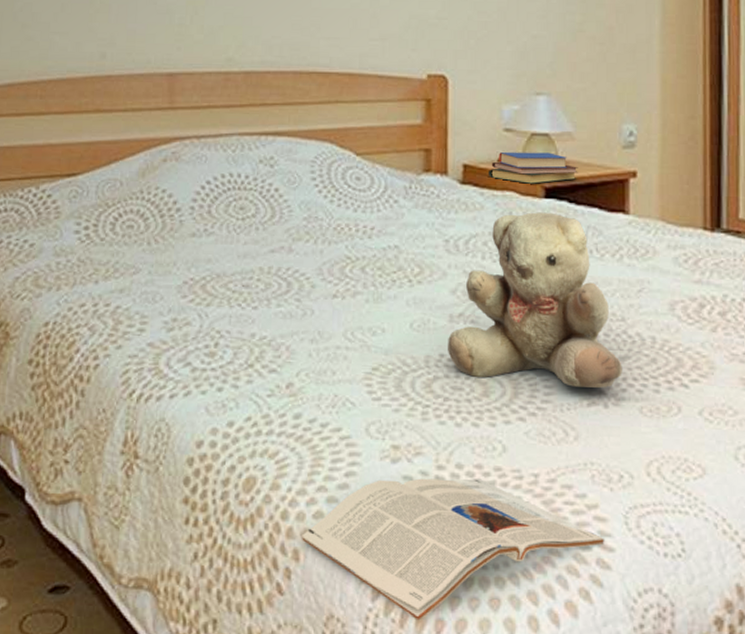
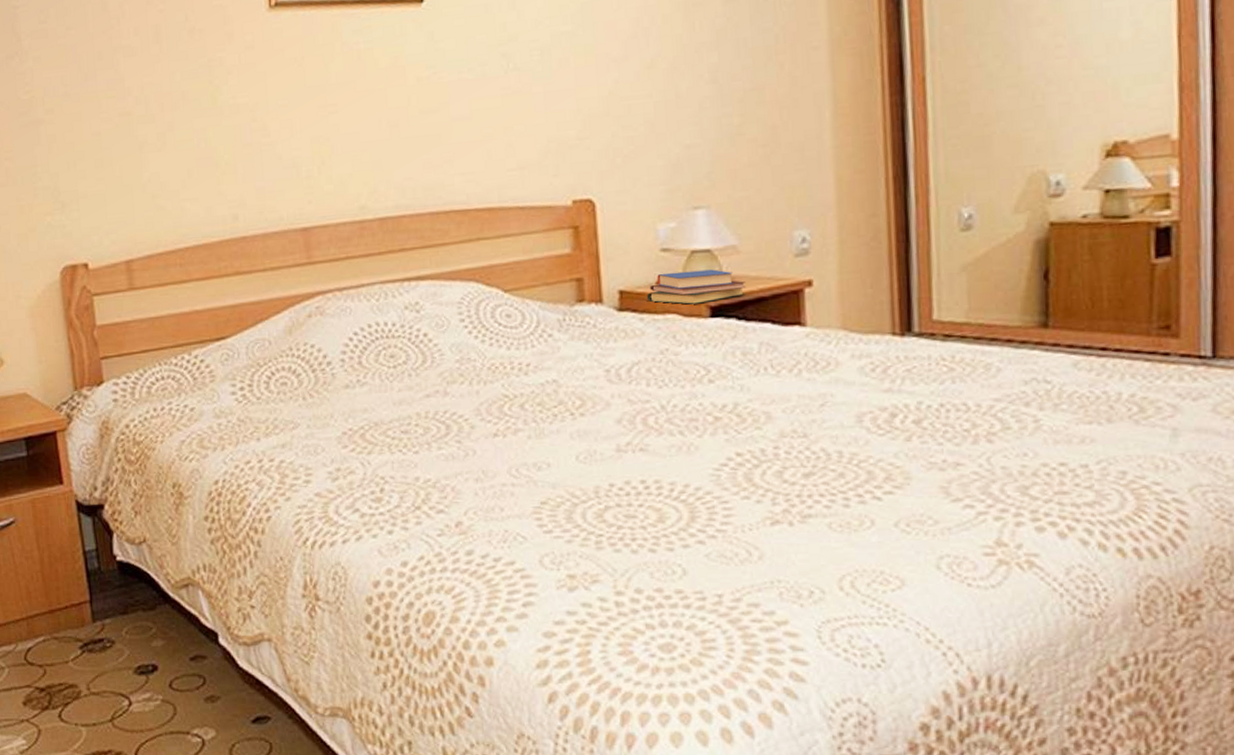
magazine: present [302,478,604,622] -> none [485,602,797,738]
teddy bear: present [448,212,622,388] -> none [617,332,807,507]

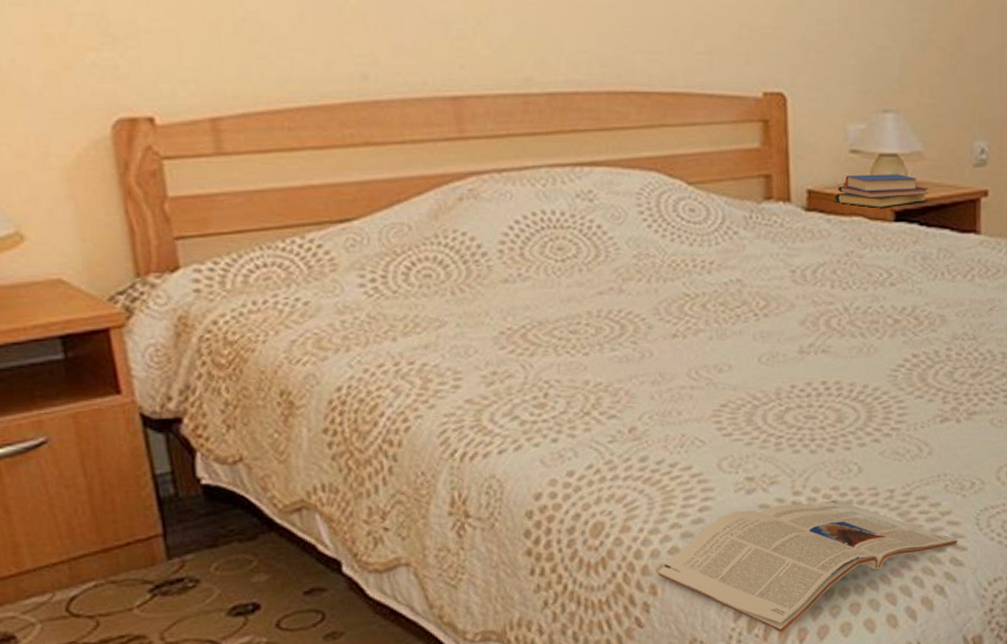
magazine: none [485,602,797,738] -> present [658,500,957,634]

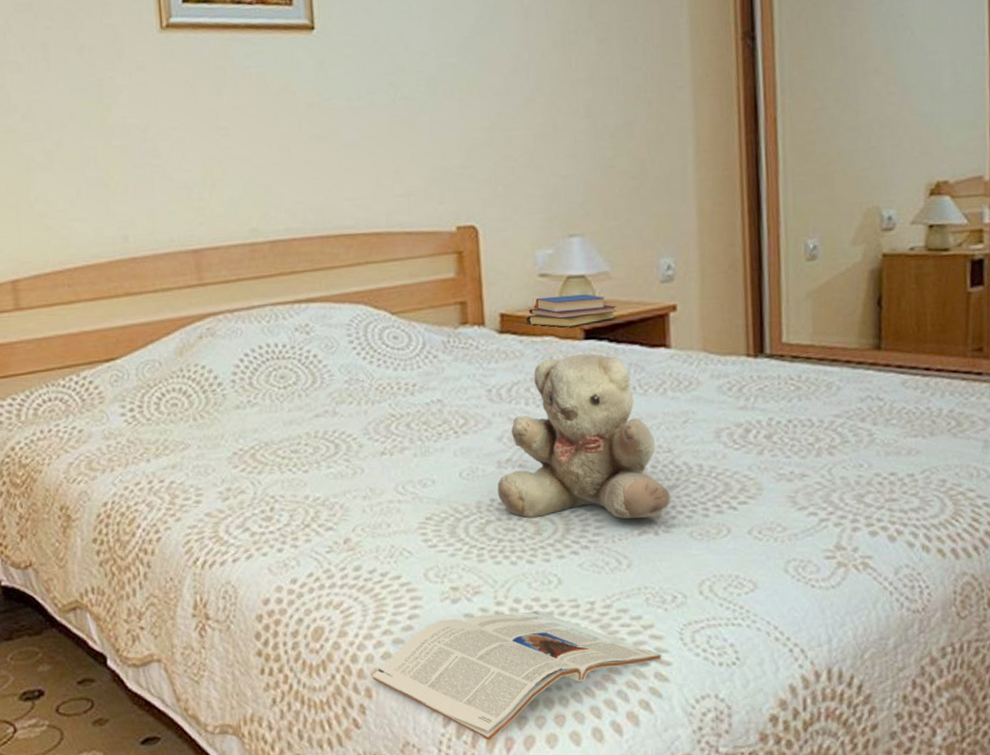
teddy bear: none [799,236,974,406] -> present [497,353,671,519]

